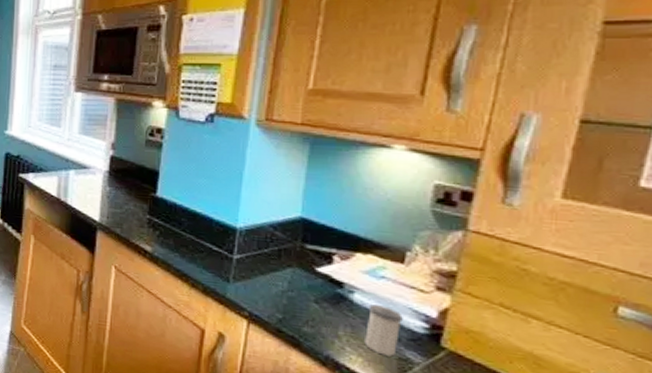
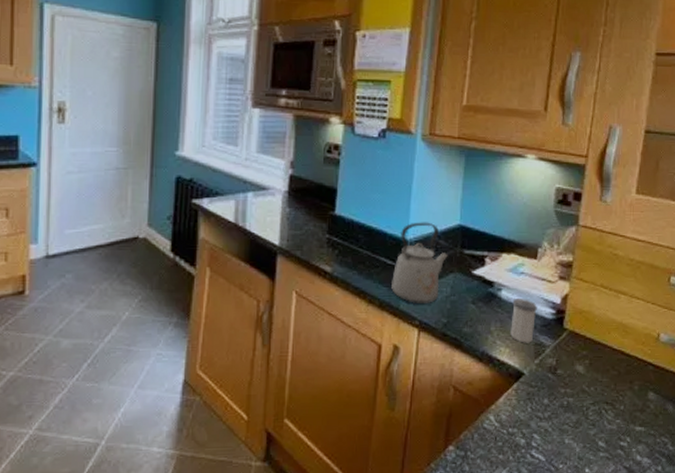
kettle: none [217,210,287,297] -> present [391,222,449,305]

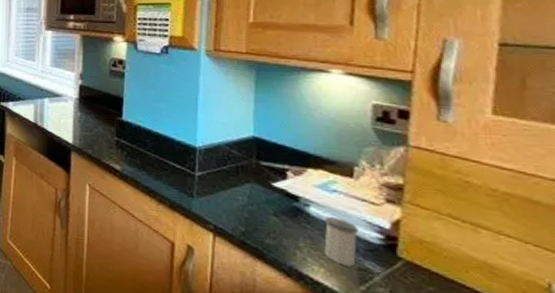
kettle: present [391,222,449,305] -> none [182,131,244,211]

